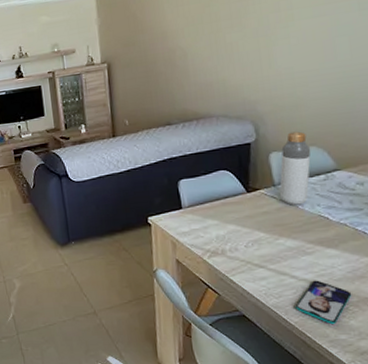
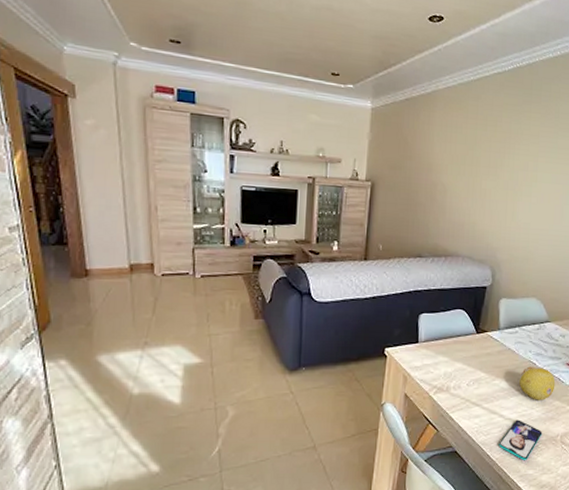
bottle: present [279,131,311,205] -> none [502,282,532,350]
fruit: none [308,220,361,258] -> present [518,366,556,400]

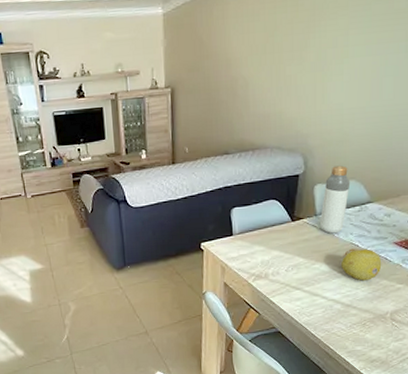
smartphone: present [498,420,543,461] -> none [323,300,370,338]
bottle: none [502,282,532,350] -> present [319,165,351,234]

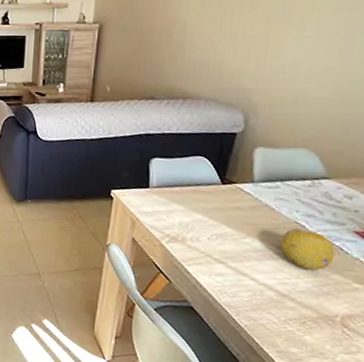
bottle: present [319,165,351,234] -> none [256,129,302,207]

